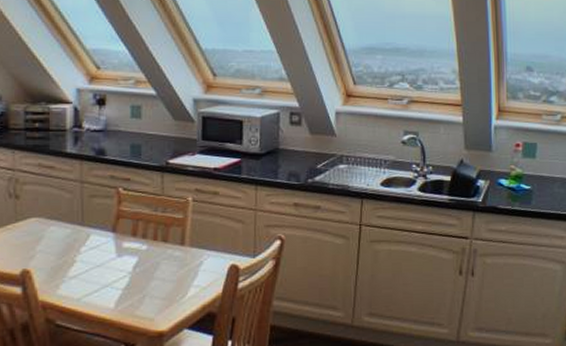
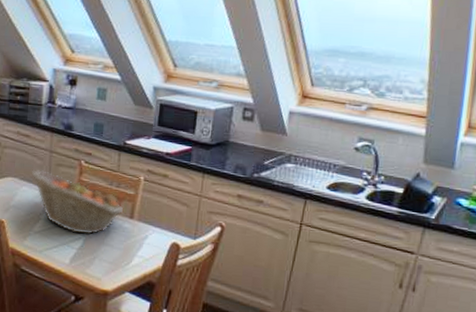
fruit basket: none [60,205,172,272] -> present [32,170,123,235]

